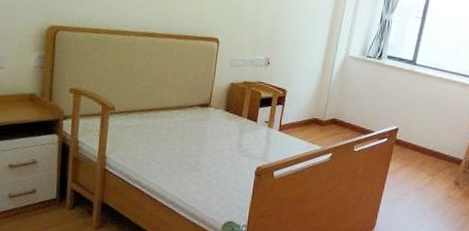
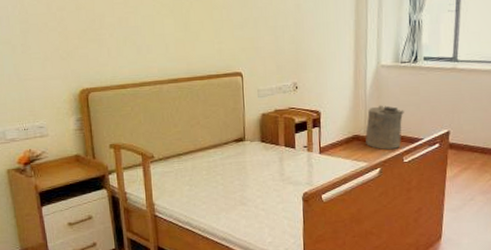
laundry hamper: none [323,93,362,138] -> present [365,105,404,150]

